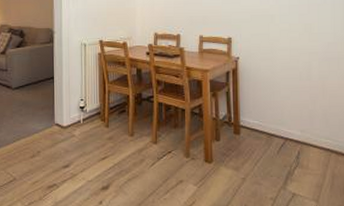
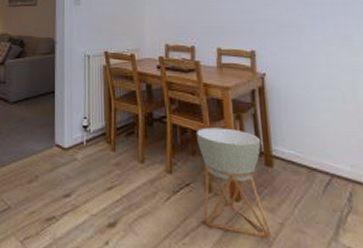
planter: none [178,104,234,190] -> present [195,127,271,238]

